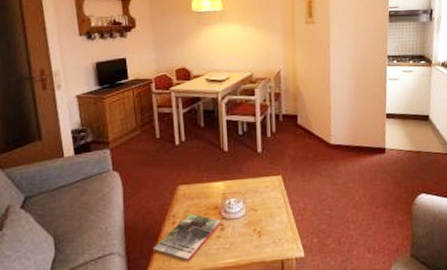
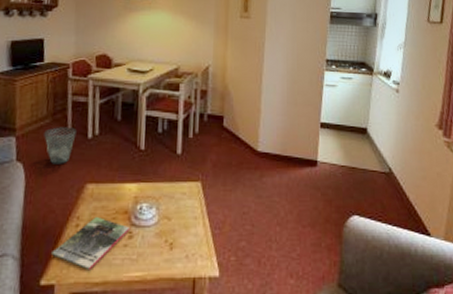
waste basket: none [135,136,165,171] -> present [44,127,77,164]

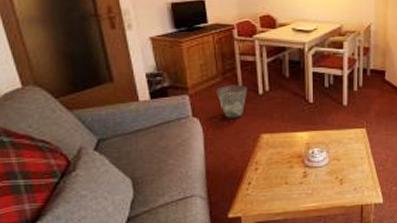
magazine: present [51,216,131,271] -> none [236,160,305,204]

